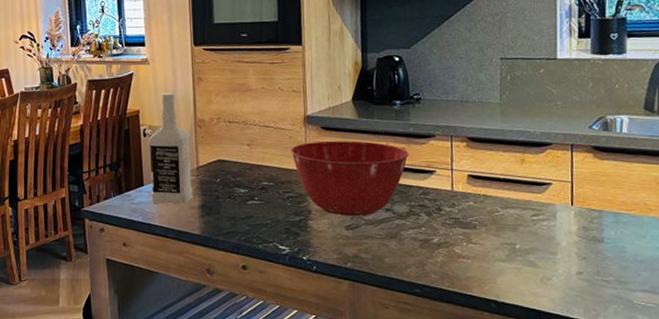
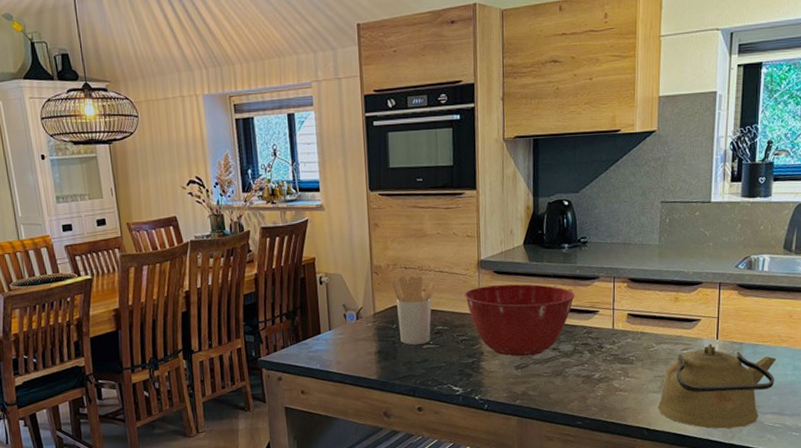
vodka: present [148,93,194,205] -> none [325,240,371,351]
utensil holder: none [216,130,263,200] -> present [392,276,438,345]
kettle: none [506,210,644,306] -> present [657,343,776,429]

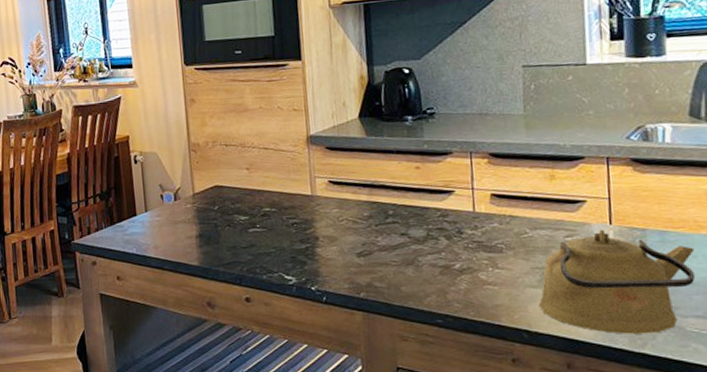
utensil holder: present [392,276,438,345] -> none [212,153,263,228]
mixing bowl: present [465,284,575,357] -> none [293,161,424,243]

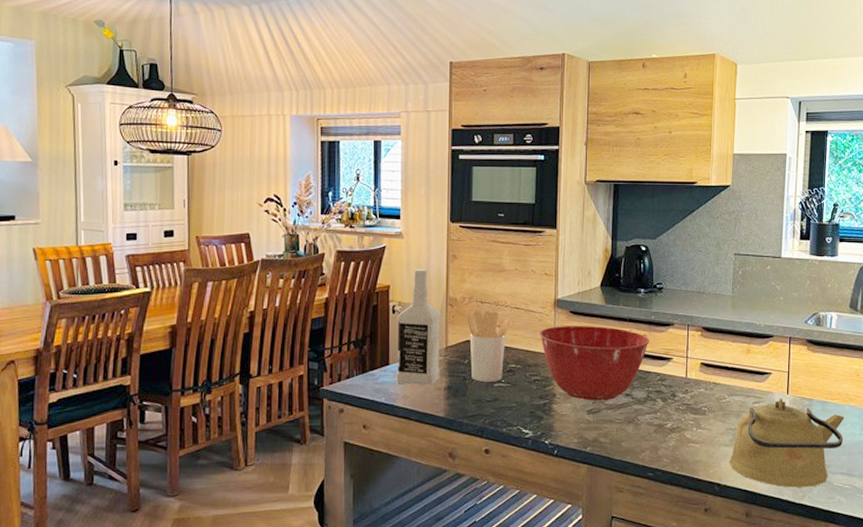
vodka: none [140,116,190,235] -> present [396,269,441,386]
utensil holder: none [212,153,263,228] -> present [467,311,513,382]
mixing bowl: none [293,161,424,243] -> present [540,326,649,401]

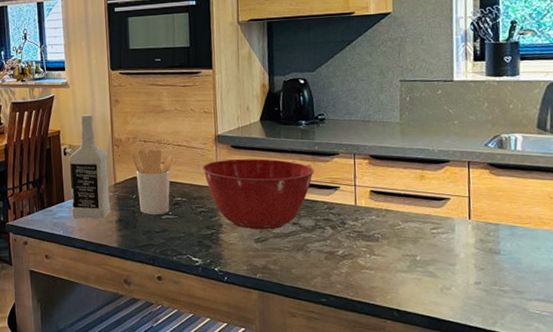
kettle: present [729,398,845,488] -> none [407,223,539,314]

